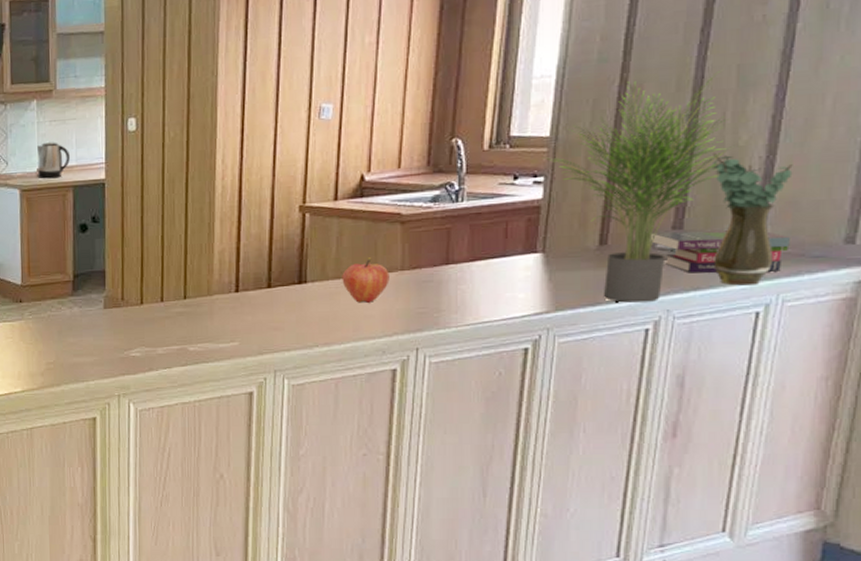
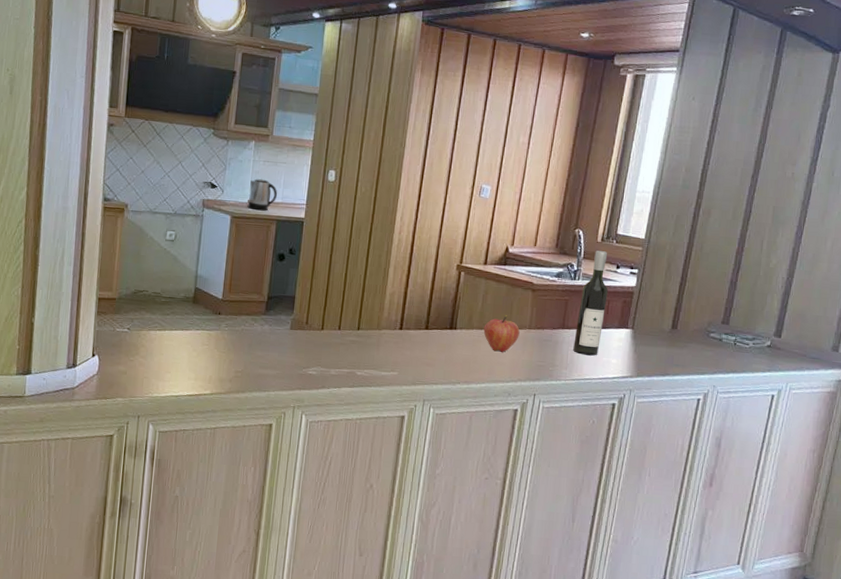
bottle: none [464,160,504,293] -> present [573,251,608,356]
potted plant: present [542,71,735,304] -> none [637,206,768,379]
books: present [650,230,790,274] -> none [706,324,798,366]
vase: present [711,152,793,287] -> none [747,269,803,375]

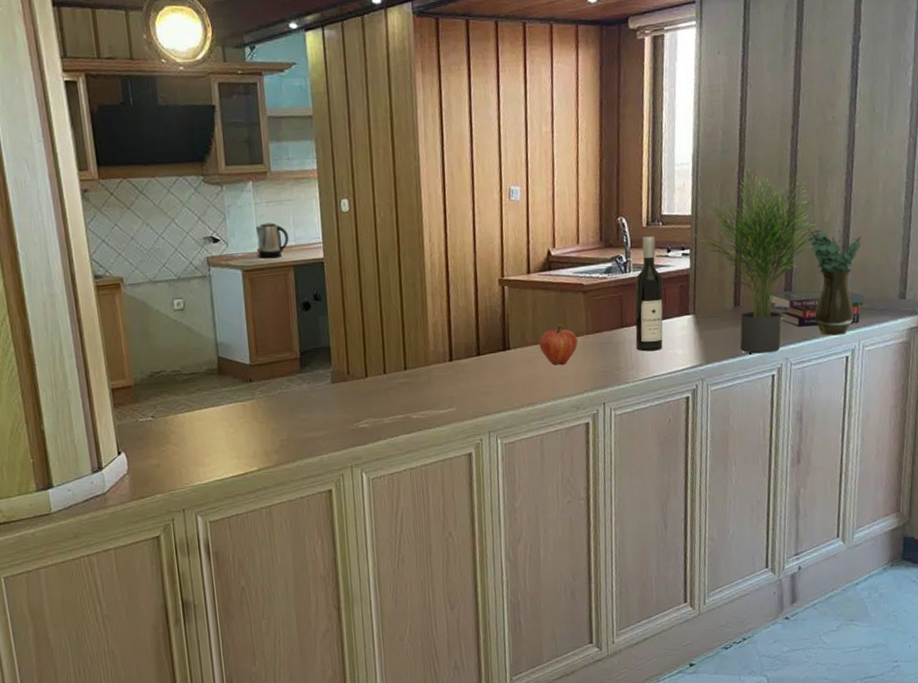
potted plant: none [637,206,768,379] -> present [687,161,822,354]
books: none [706,324,798,366] -> present [769,291,864,327]
vase: none [747,269,803,375] -> present [807,227,862,336]

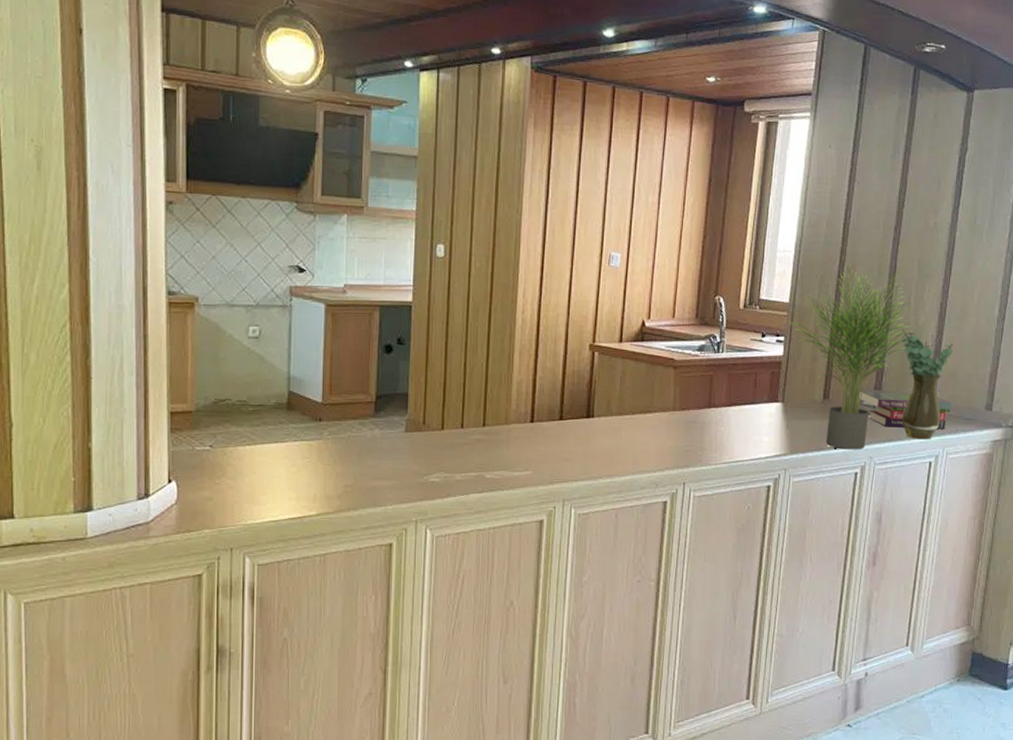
kettle: present [256,222,289,259] -> none [344,258,379,296]
fruit: present [538,324,578,366] -> none [624,397,663,439]
bottle: present [635,236,663,352] -> none [722,319,755,435]

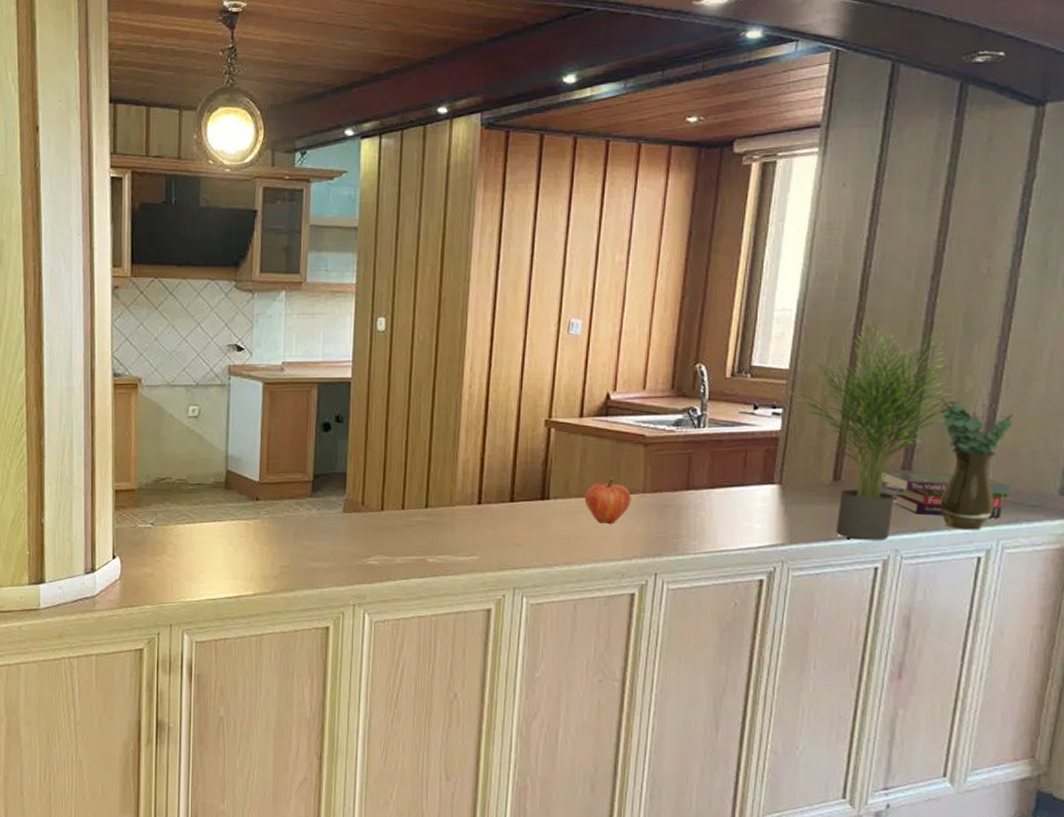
fruit: none [624,397,663,439] -> present [584,478,631,524]

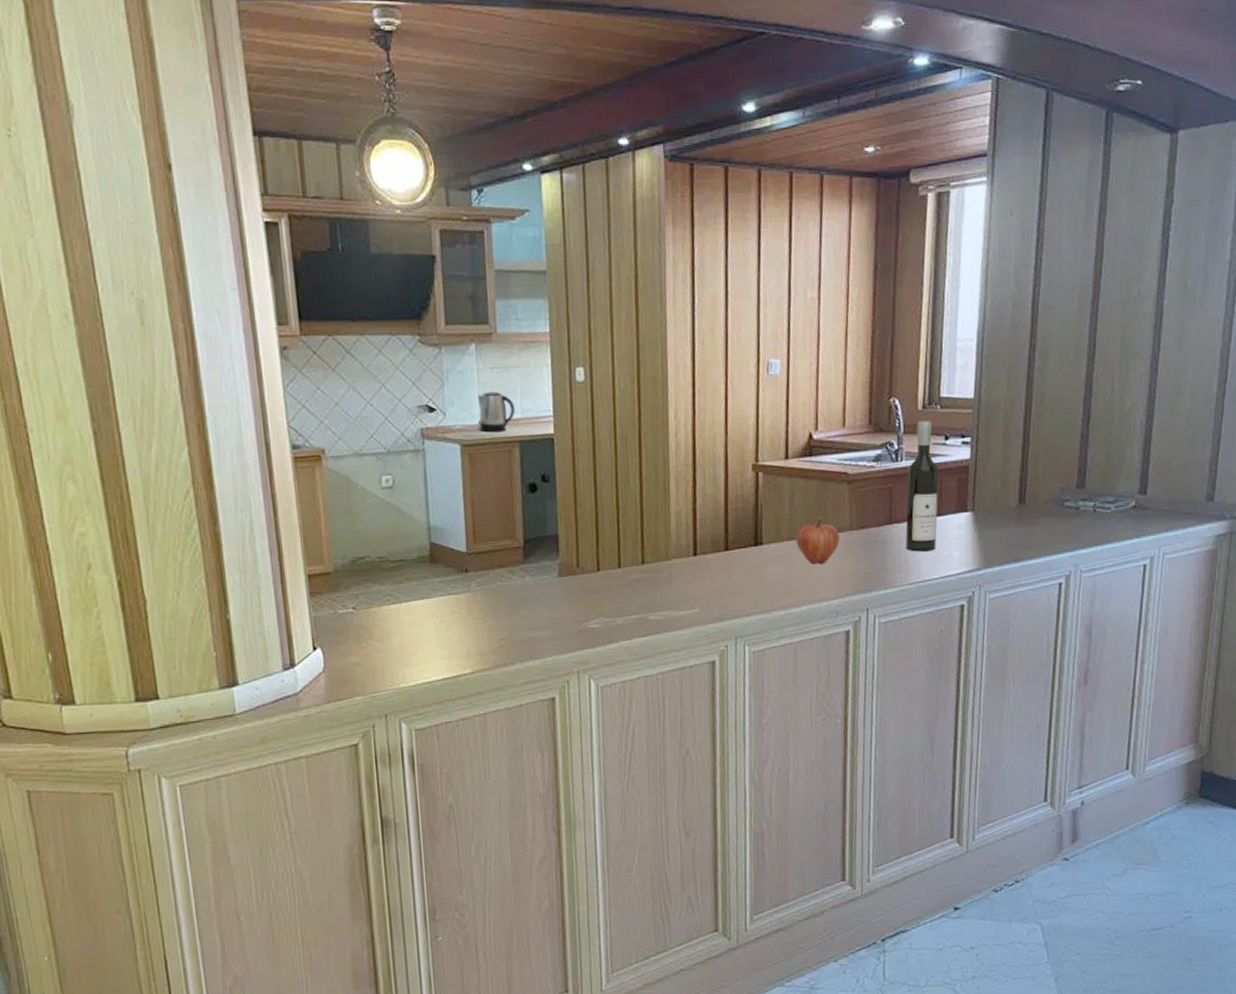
kettle: none [281,335,317,373] -> present [478,391,516,433]
bottle: none [703,389,744,521] -> present [905,421,939,552]
potted plant: present [781,319,961,542] -> none [968,341,1122,559]
books: present [880,472,1010,518] -> none [1059,489,1166,530]
vase: present [939,396,1013,532] -> none [1105,416,1166,541]

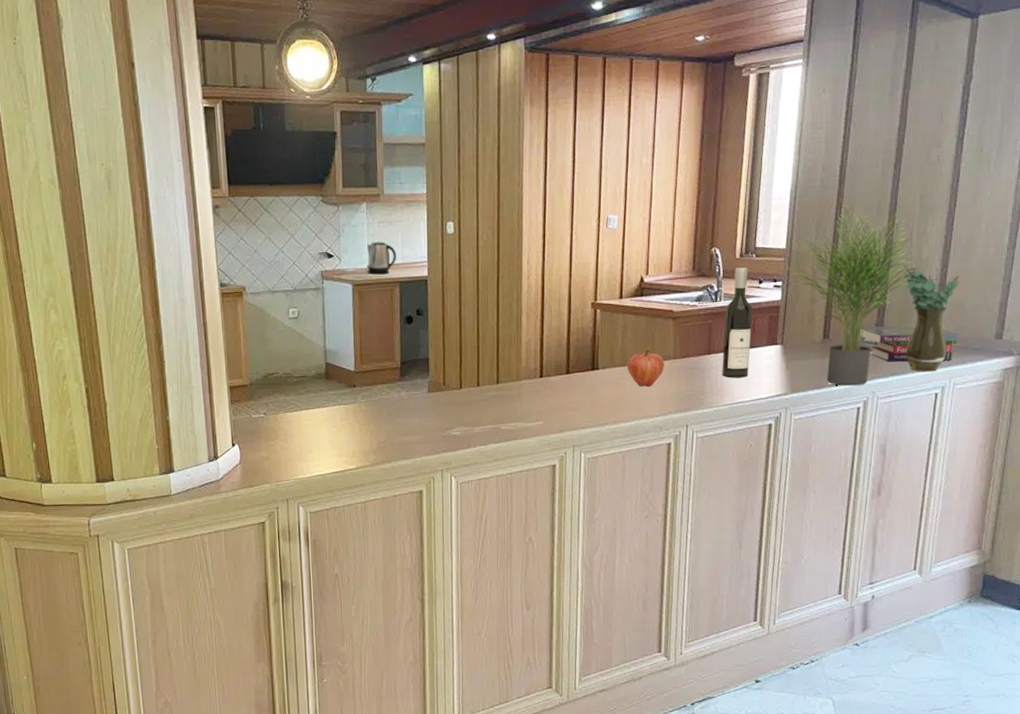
potted plant: none [968,341,1122,559] -> present [780,200,919,387]
books: none [1059,489,1166,530] -> present [860,327,958,362]
vase: none [1105,416,1166,541] -> present [903,264,959,373]

